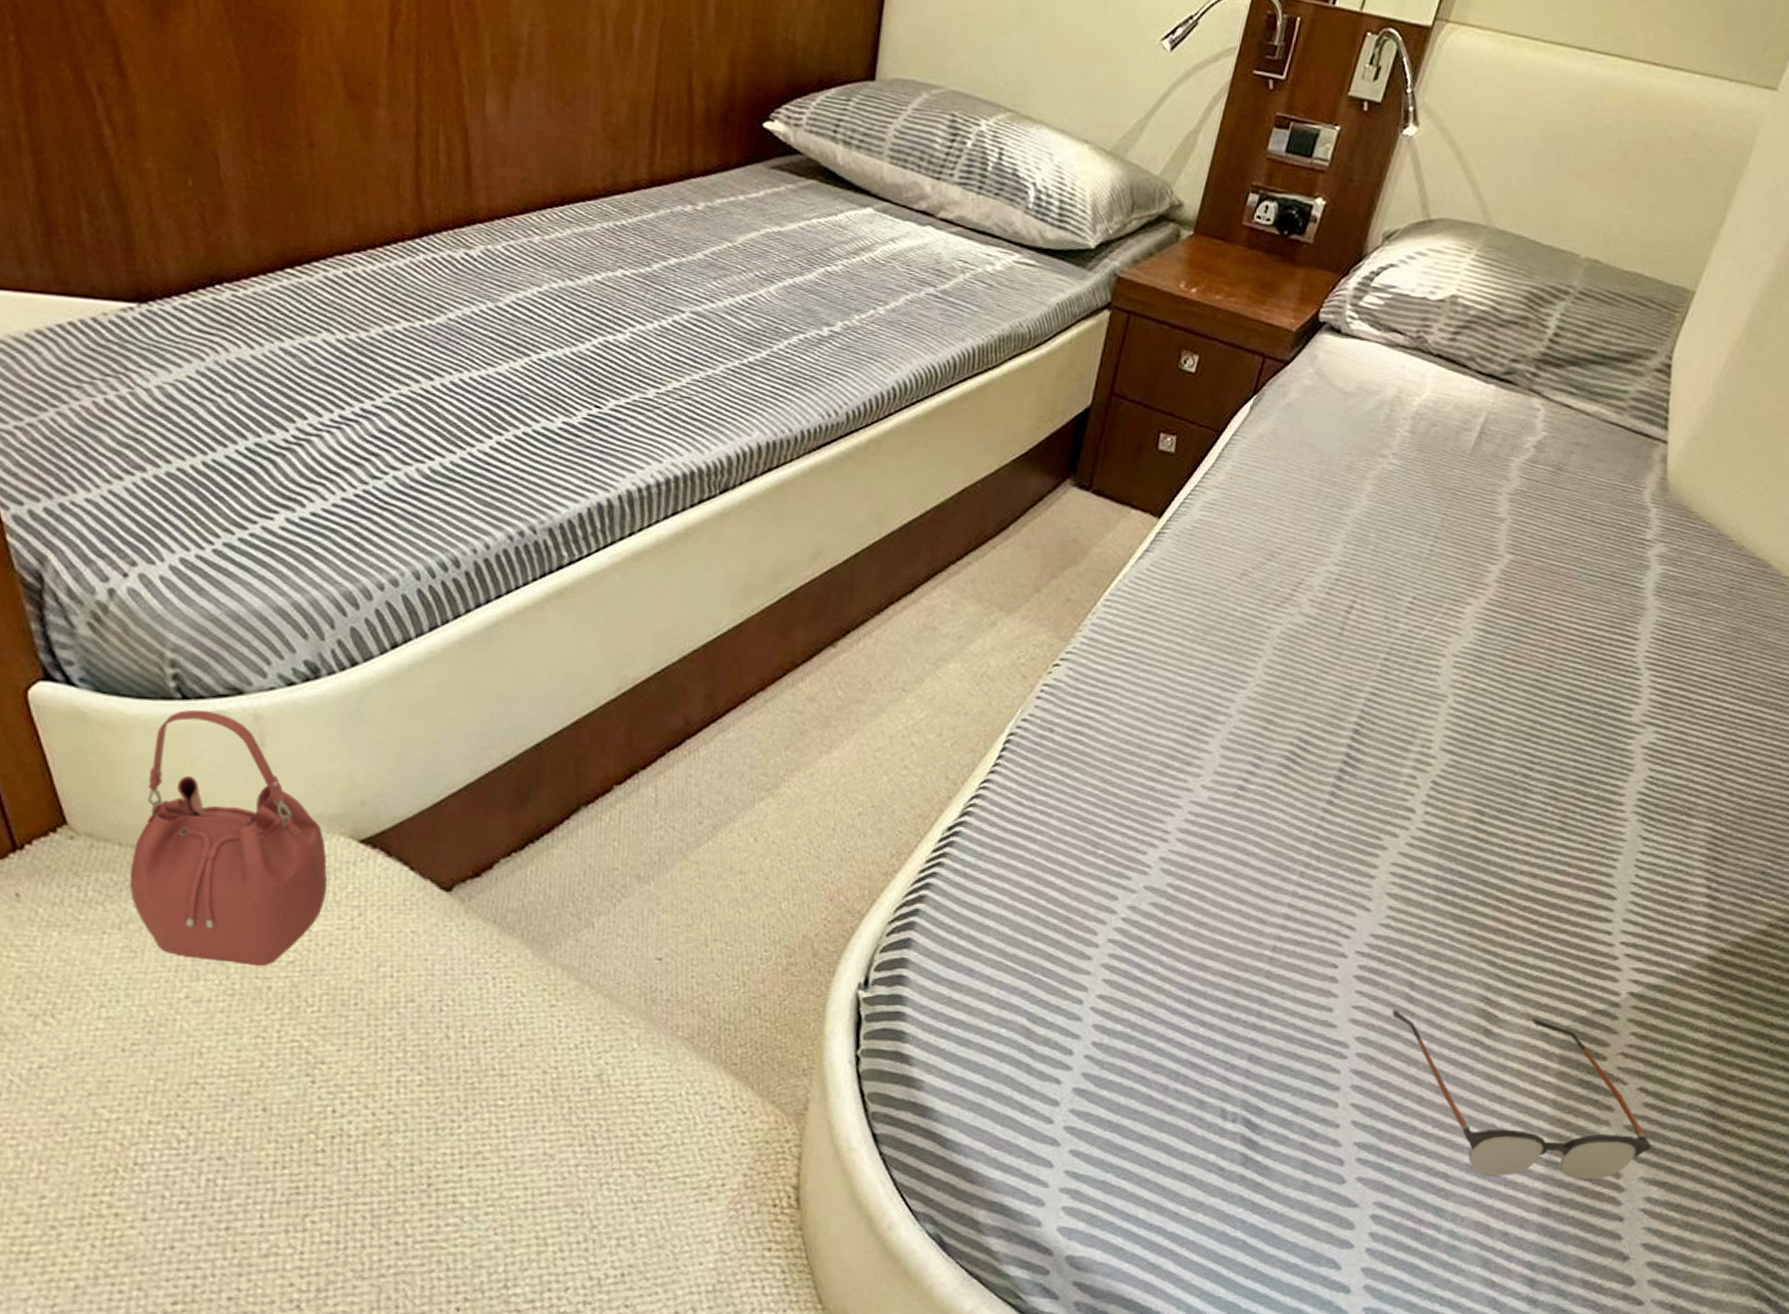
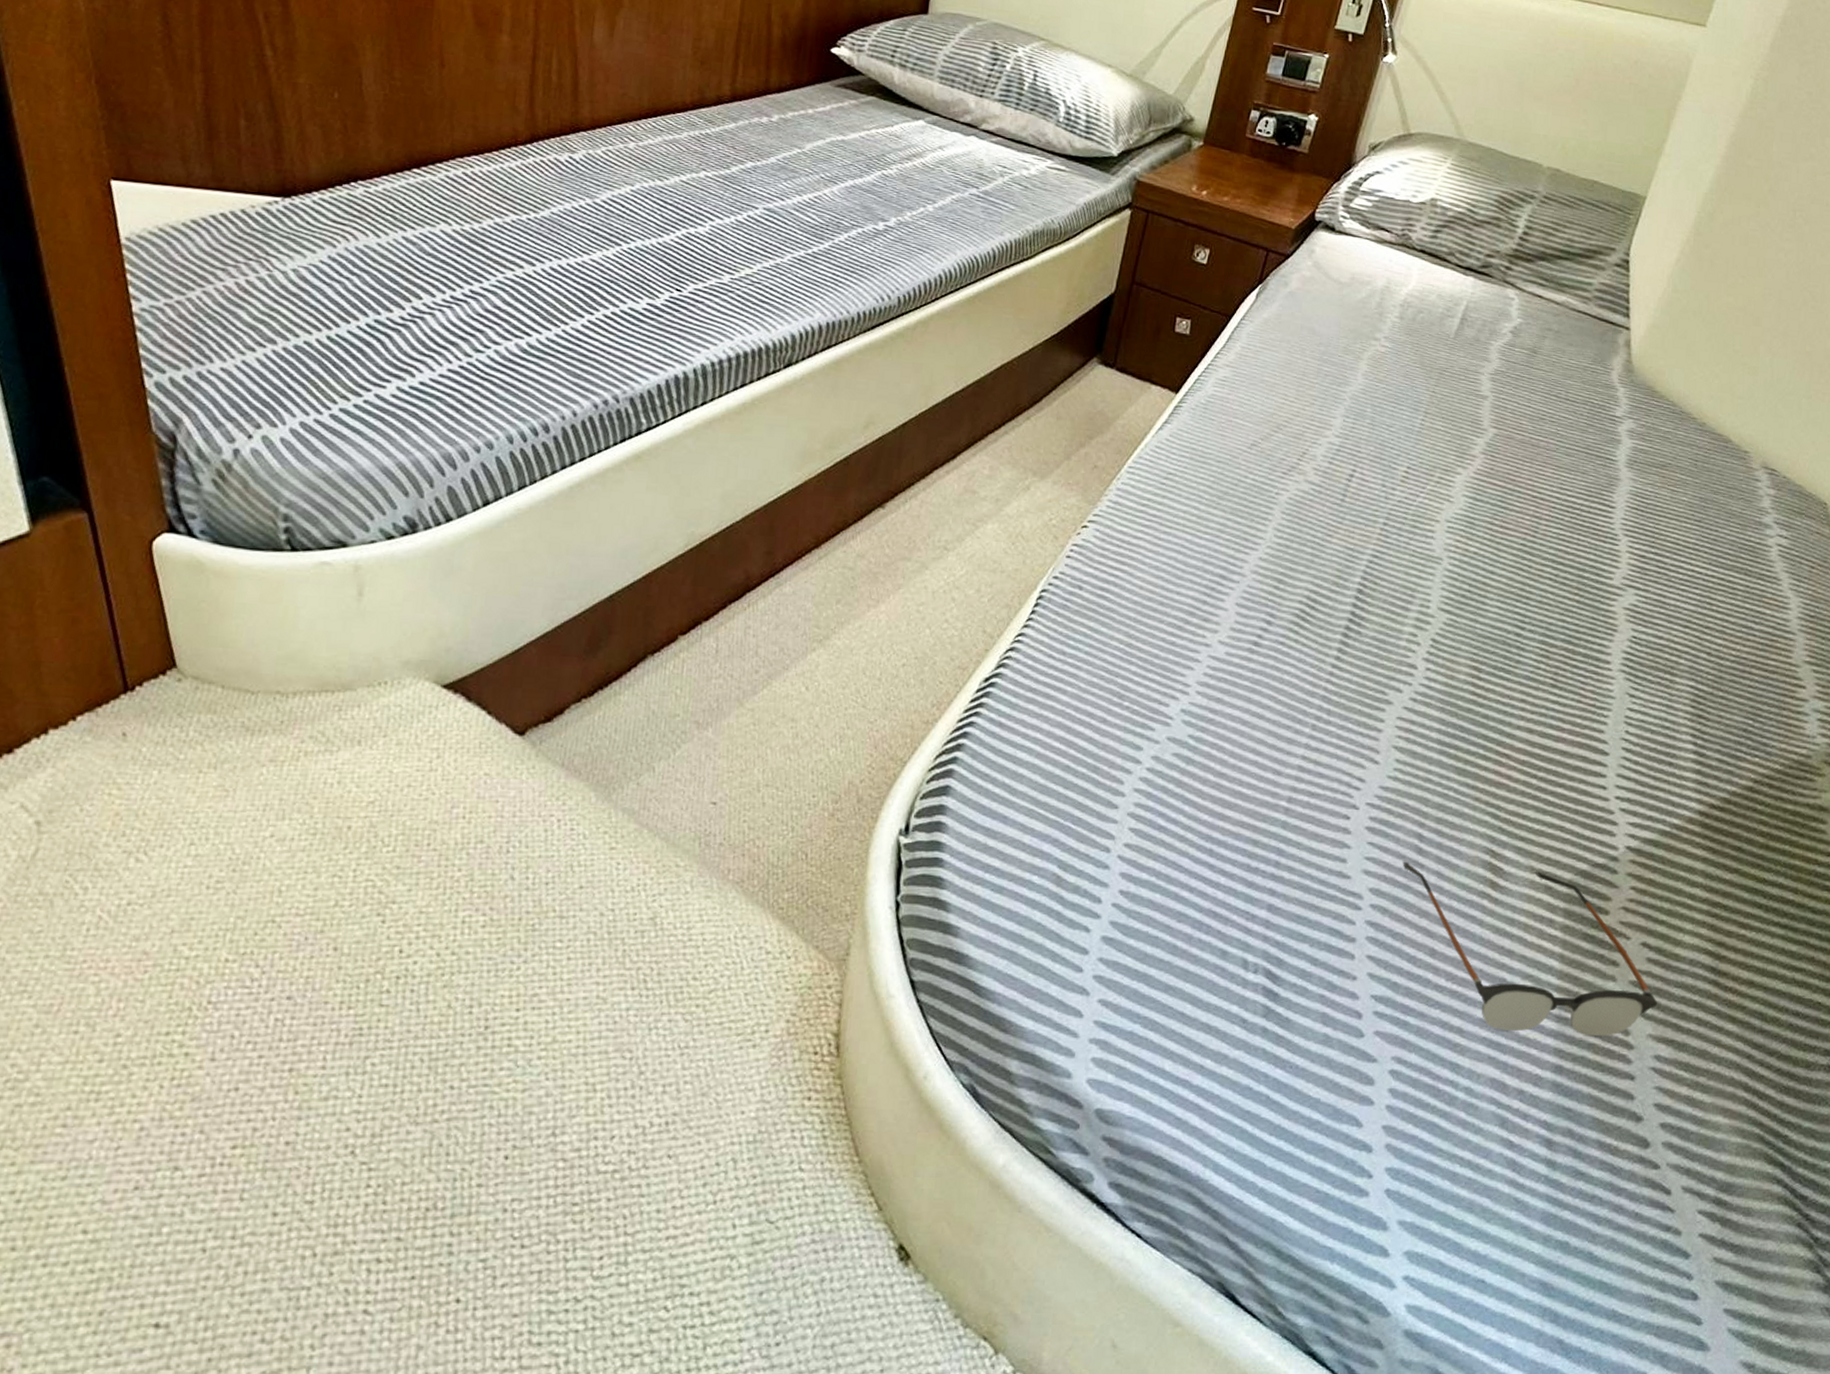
handbag: present [129,709,328,967] -> none [228,560,412,807]

